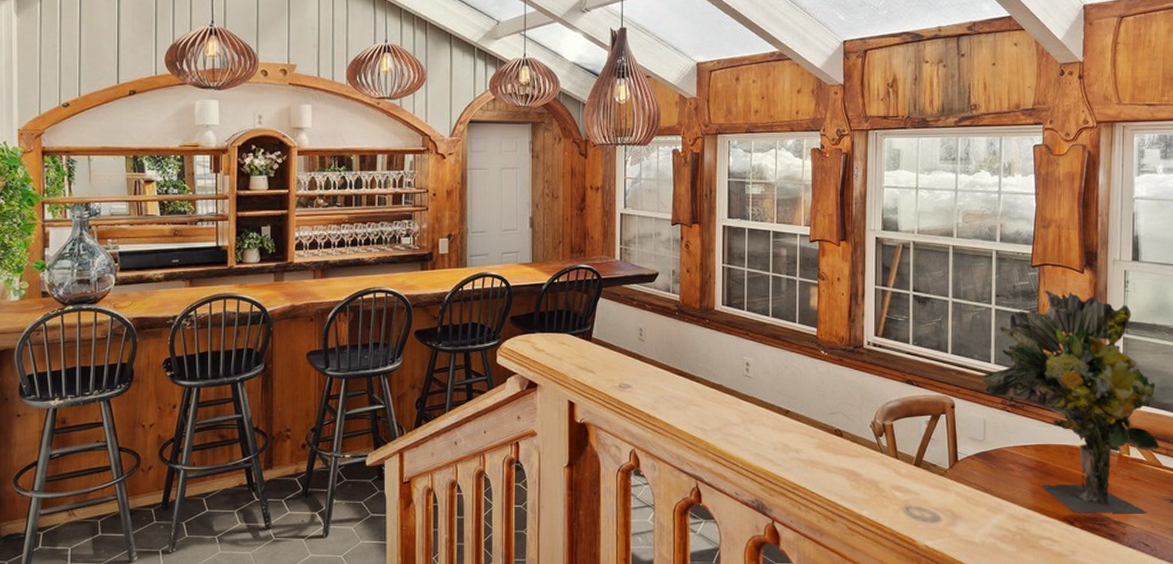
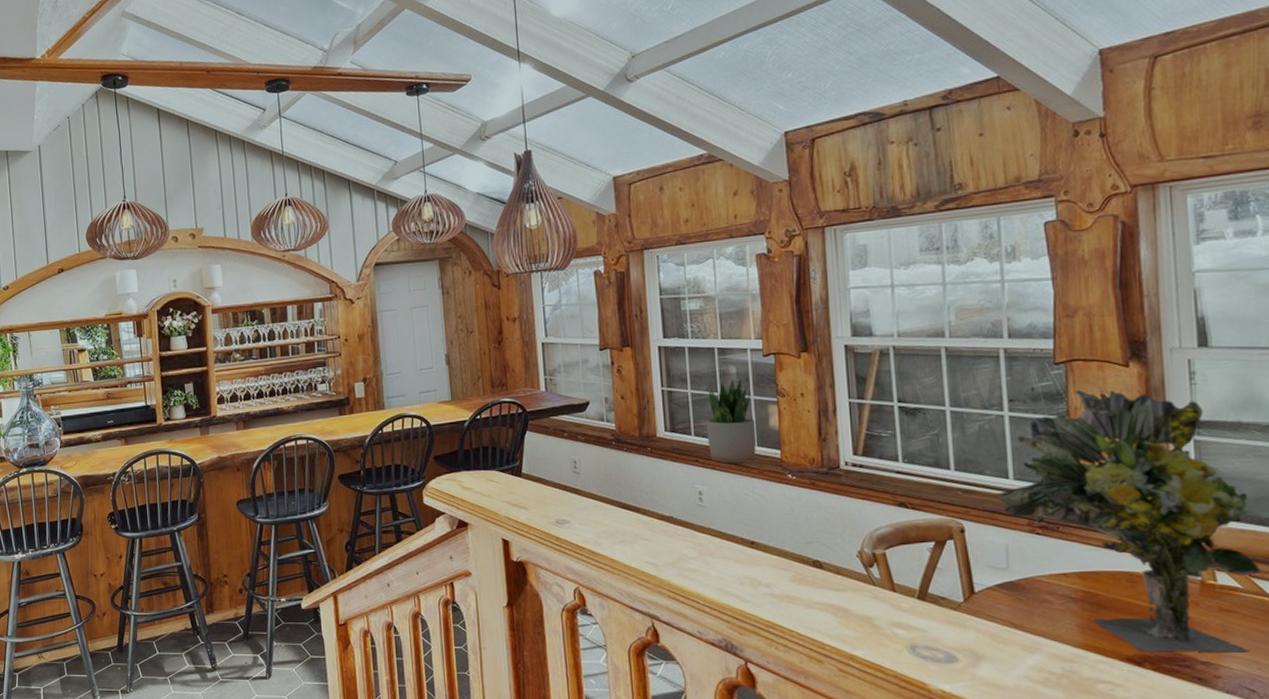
planter: none [757,260,799,338] -> present [706,378,757,464]

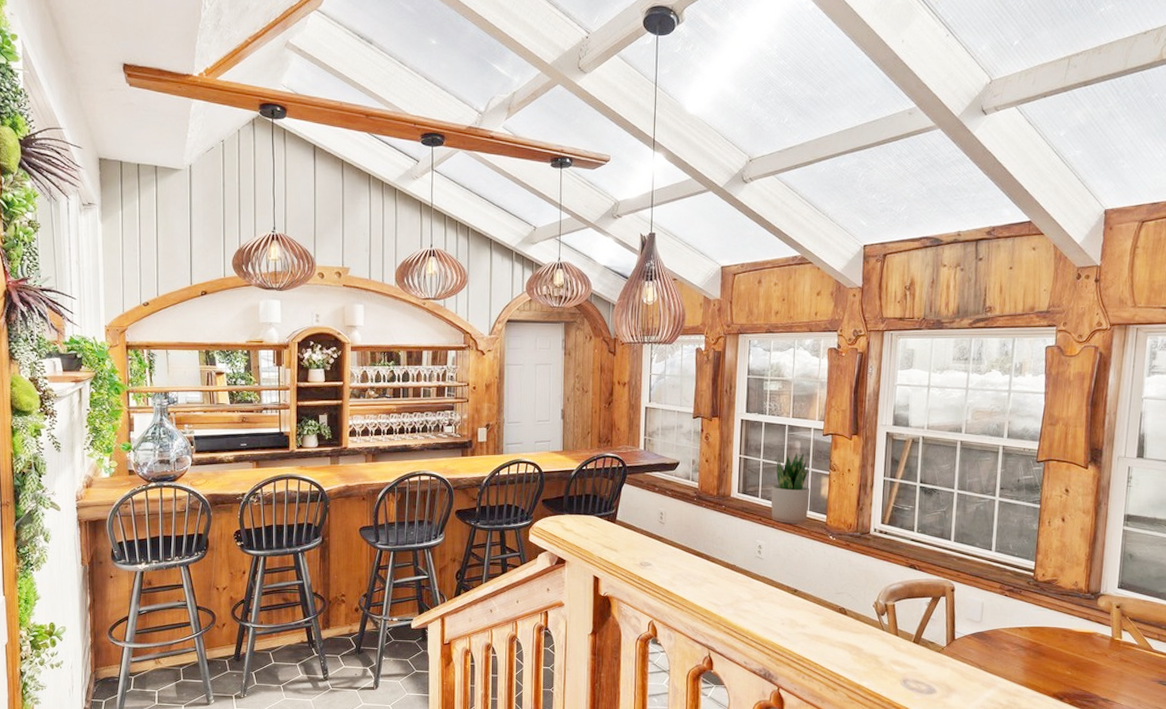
bouquet: present [997,389,1261,653] -> none [982,483,1153,693]

